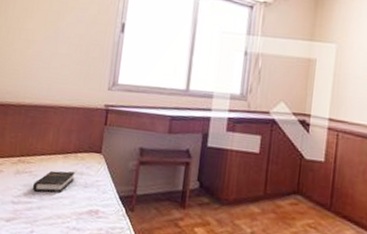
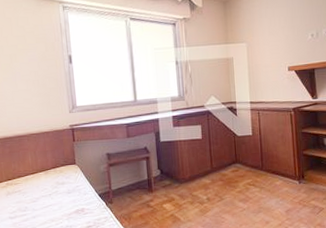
hardback book: present [33,170,75,193] -> none [24,183,58,205]

